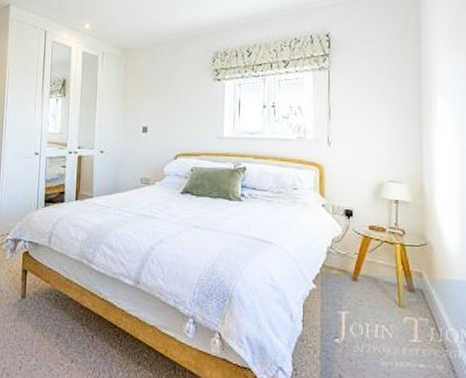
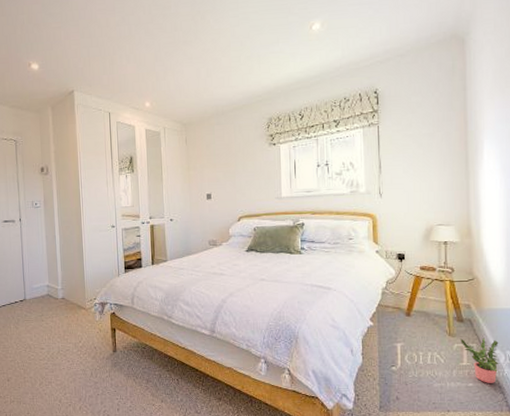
potted plant: none [411,311,453,366] -> present [460,338,499,383]

